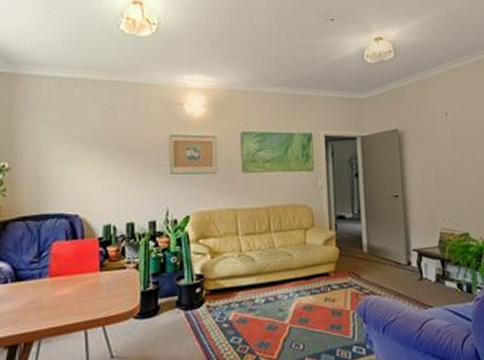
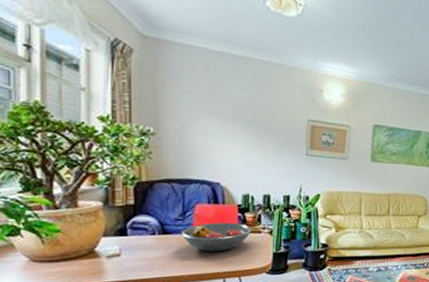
fruit bowl: none [37,259,115,297] -> present [182,222,252,252]

